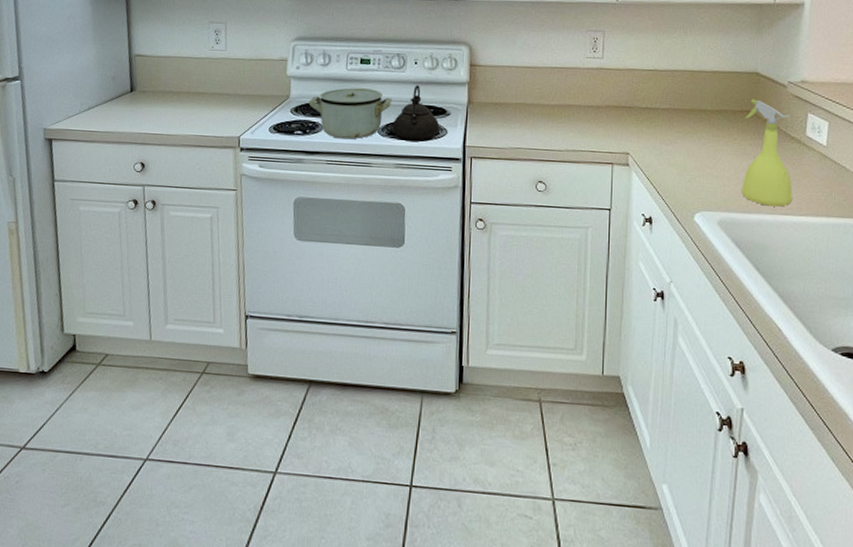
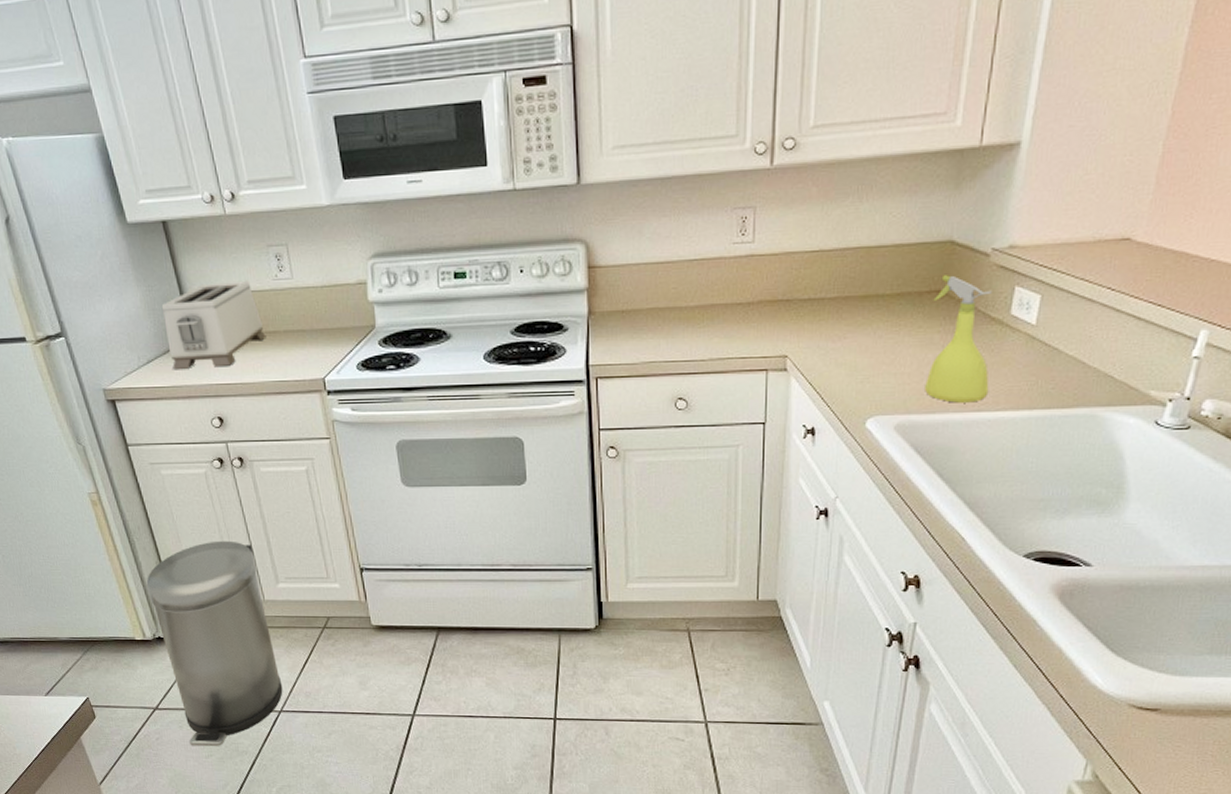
pedal bin: none [41,277,153,495] -> present [146,540,283,747]
toaster: none [109,47,196,118] -> present [161,280,266,369]
cooking pot: present [308,88,392,139] -> none [398,308,497,370]
teakettle: present [392,85,440,142] -> none [500,298,557,366]

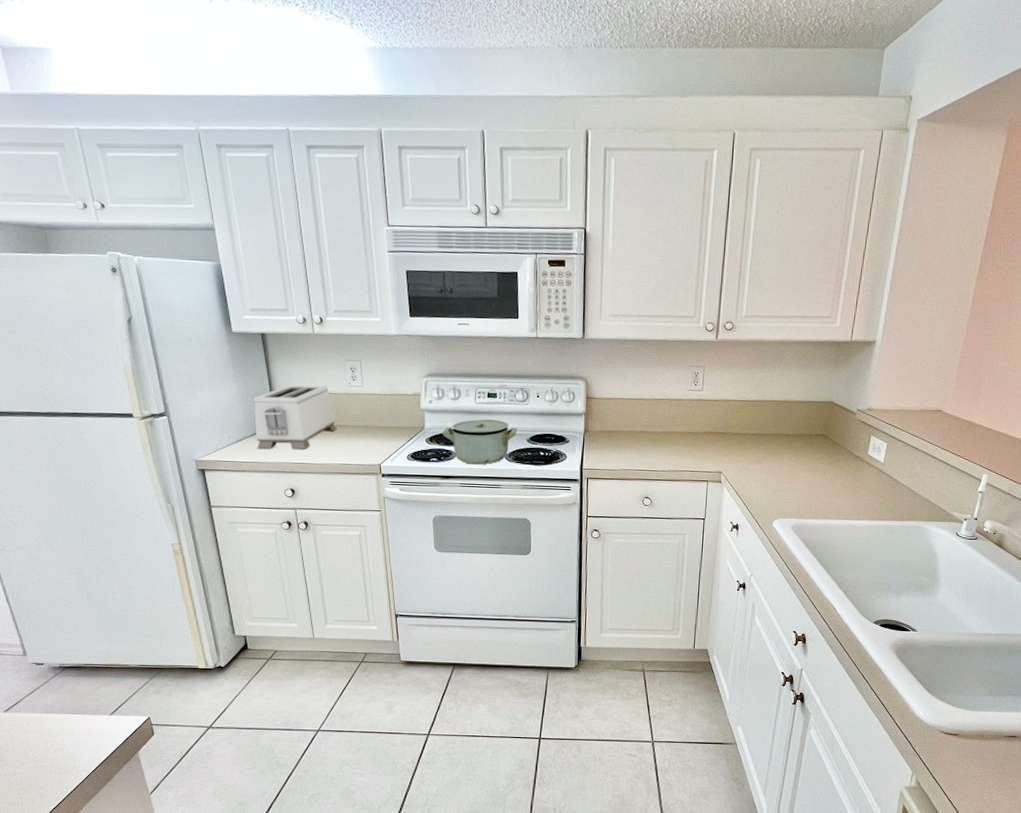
pedal bin: present [146,540,283,747] -> none [214,588,322,761]
cooking pot: none [398,308,497,370] -> present [442,419,518,465]
spray bottle: present [925,275,992,403] -> none [812,424,856,513]

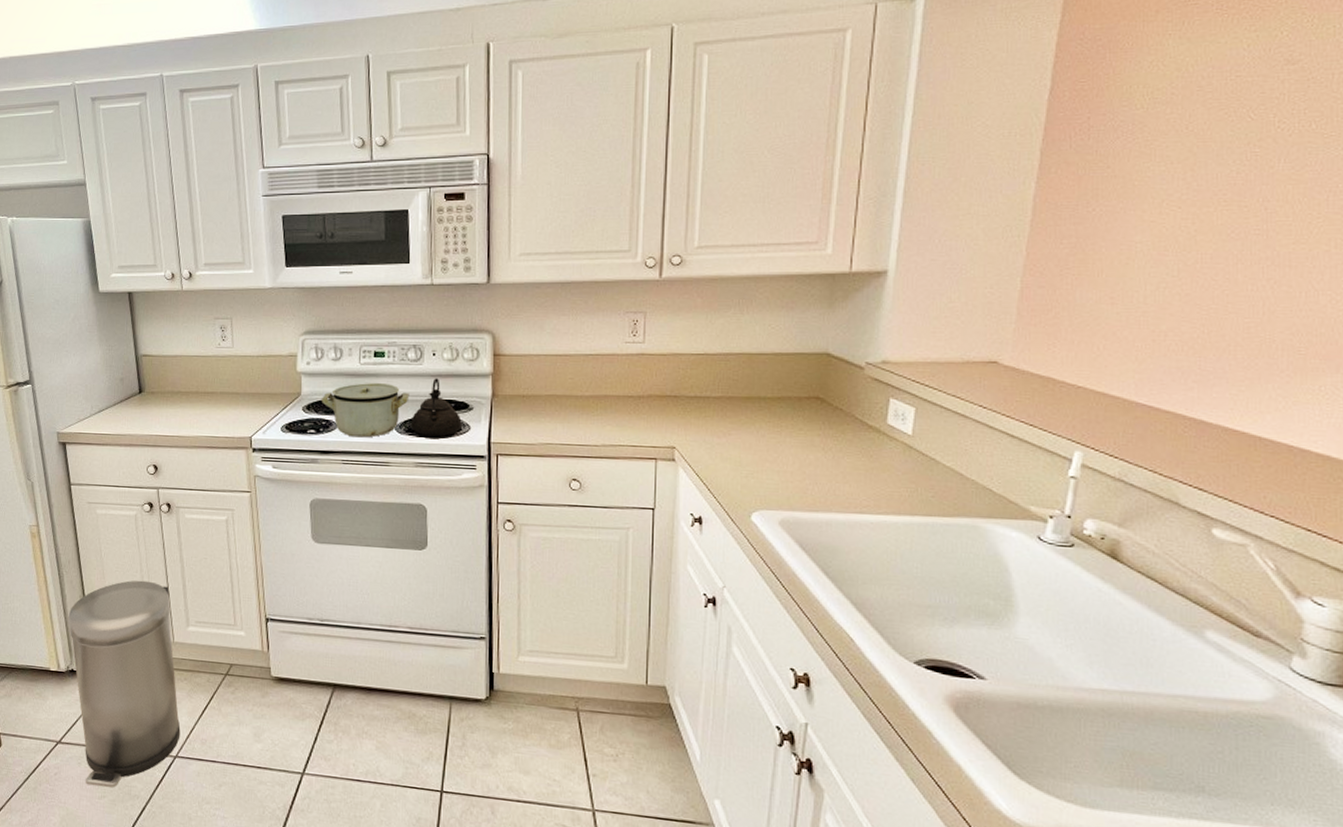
pedal bin: none [214,588,322,761] -> present [68,580,181,788]
toaster: present [253,384,337,449] -> none [117,346,205,420]
teakettle: none [518,416,560,466] -> present [410,378,462,439]

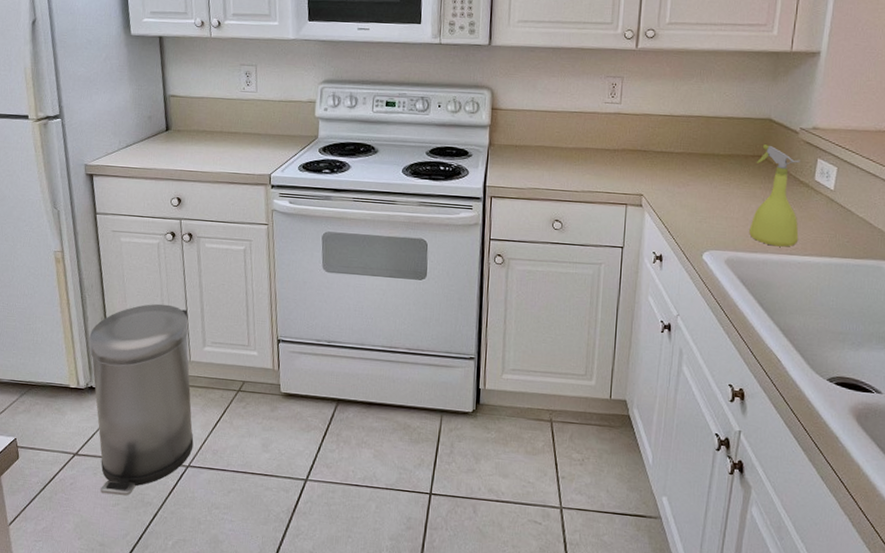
cooking pot: present [321,383,410,438] -> none [336,129,416,178]
teakettle: present [410,378,462,439] -> none [416,127,462,182]
spray bottle: none [807,384,870,505] -> present [749,144,800,247]

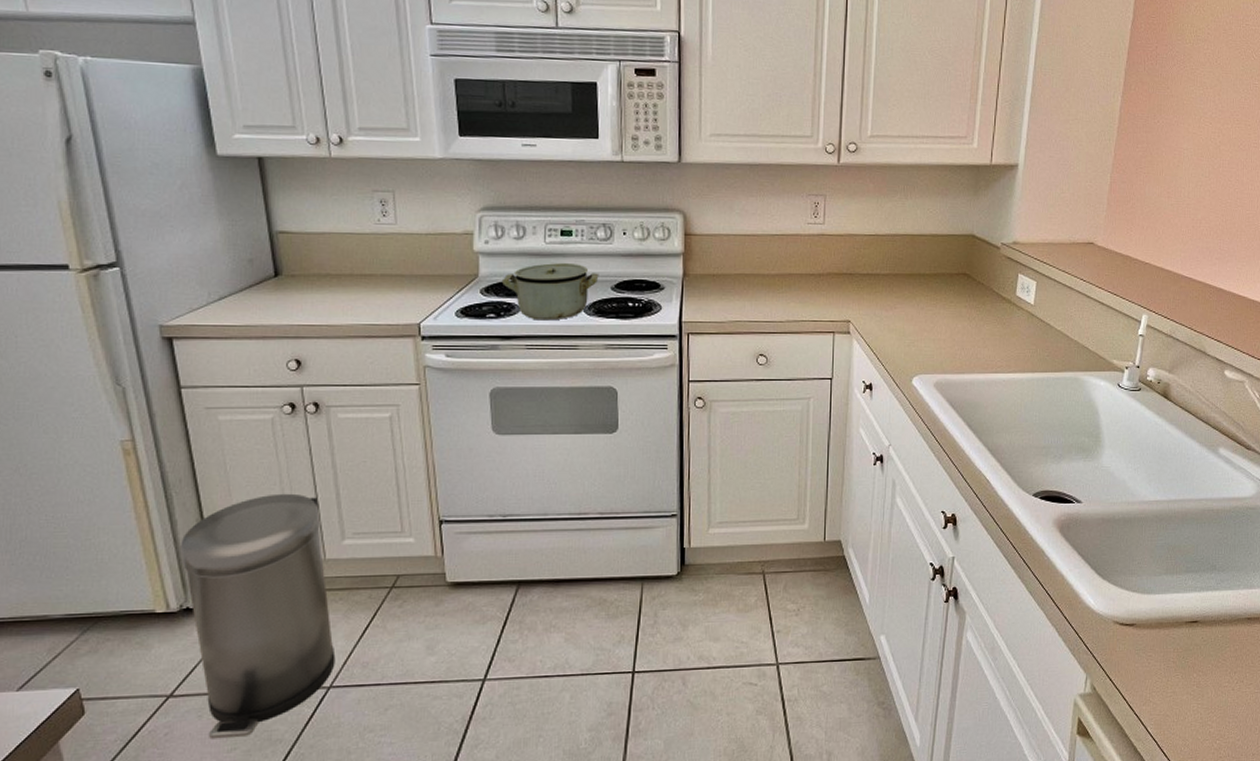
cooking pot: none [336,129,416,178] -> present [501,263,599,321]
spray bottle: present [749,144,800,247] -> none [956,261,1003,366]

